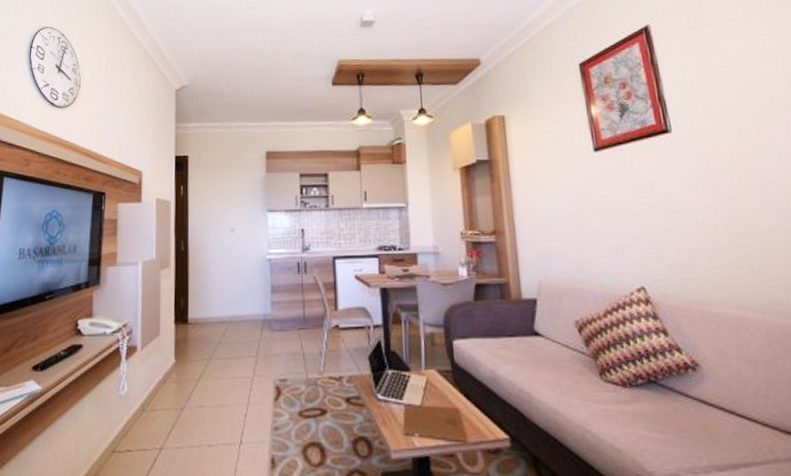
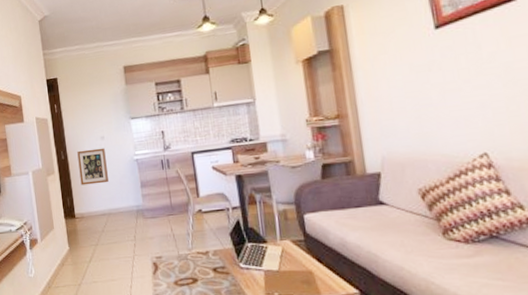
wall art: none [200,242,234,284] -> present [77,147,109,186]

